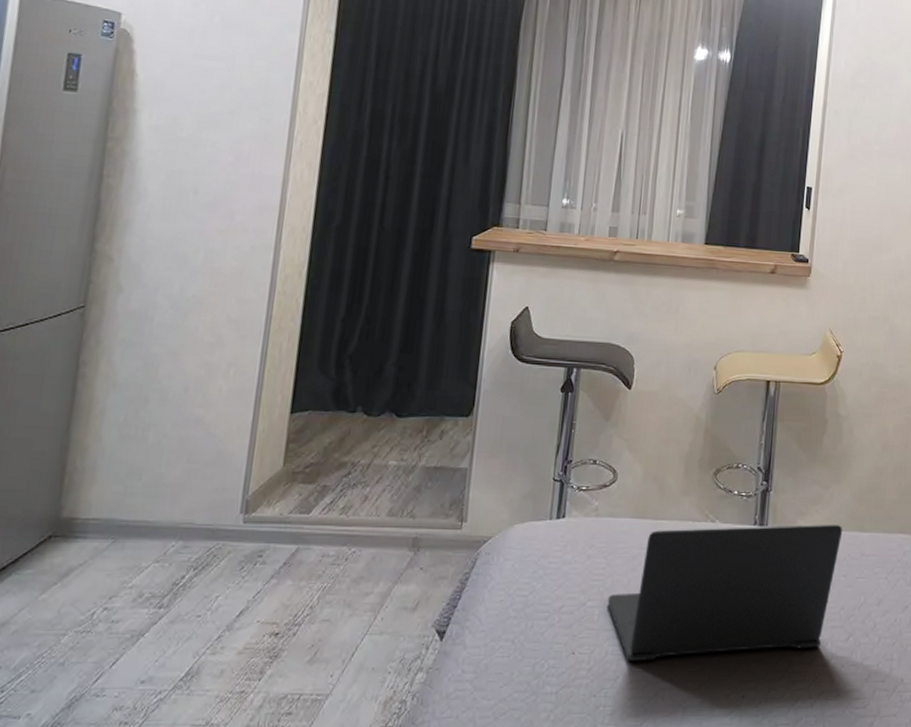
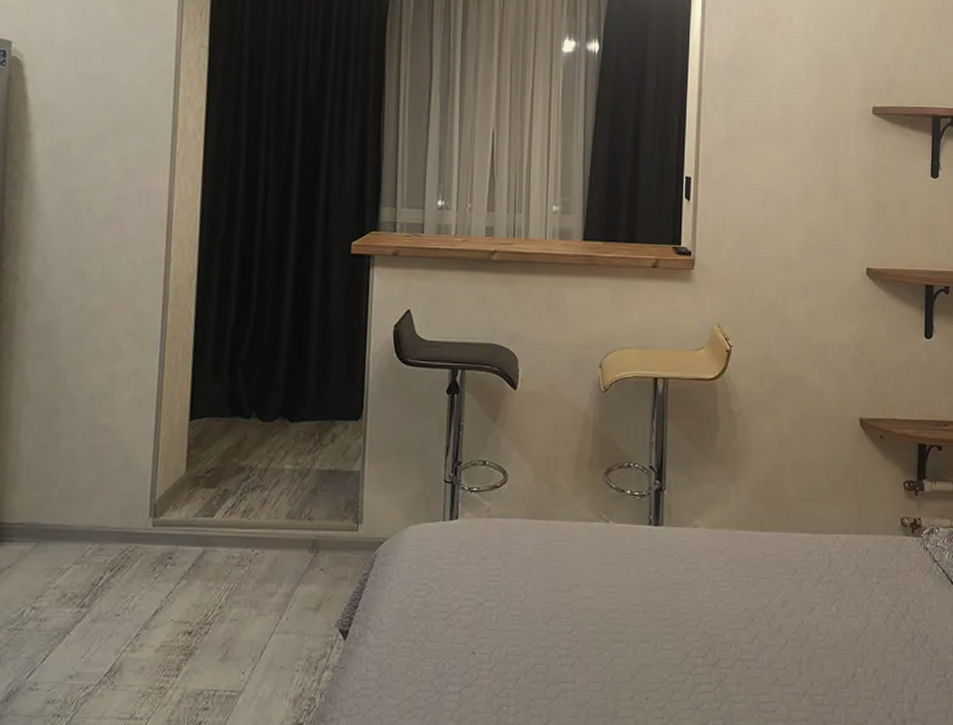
laptop: present [607,525,843,661] -> none [505,524,742,661]

